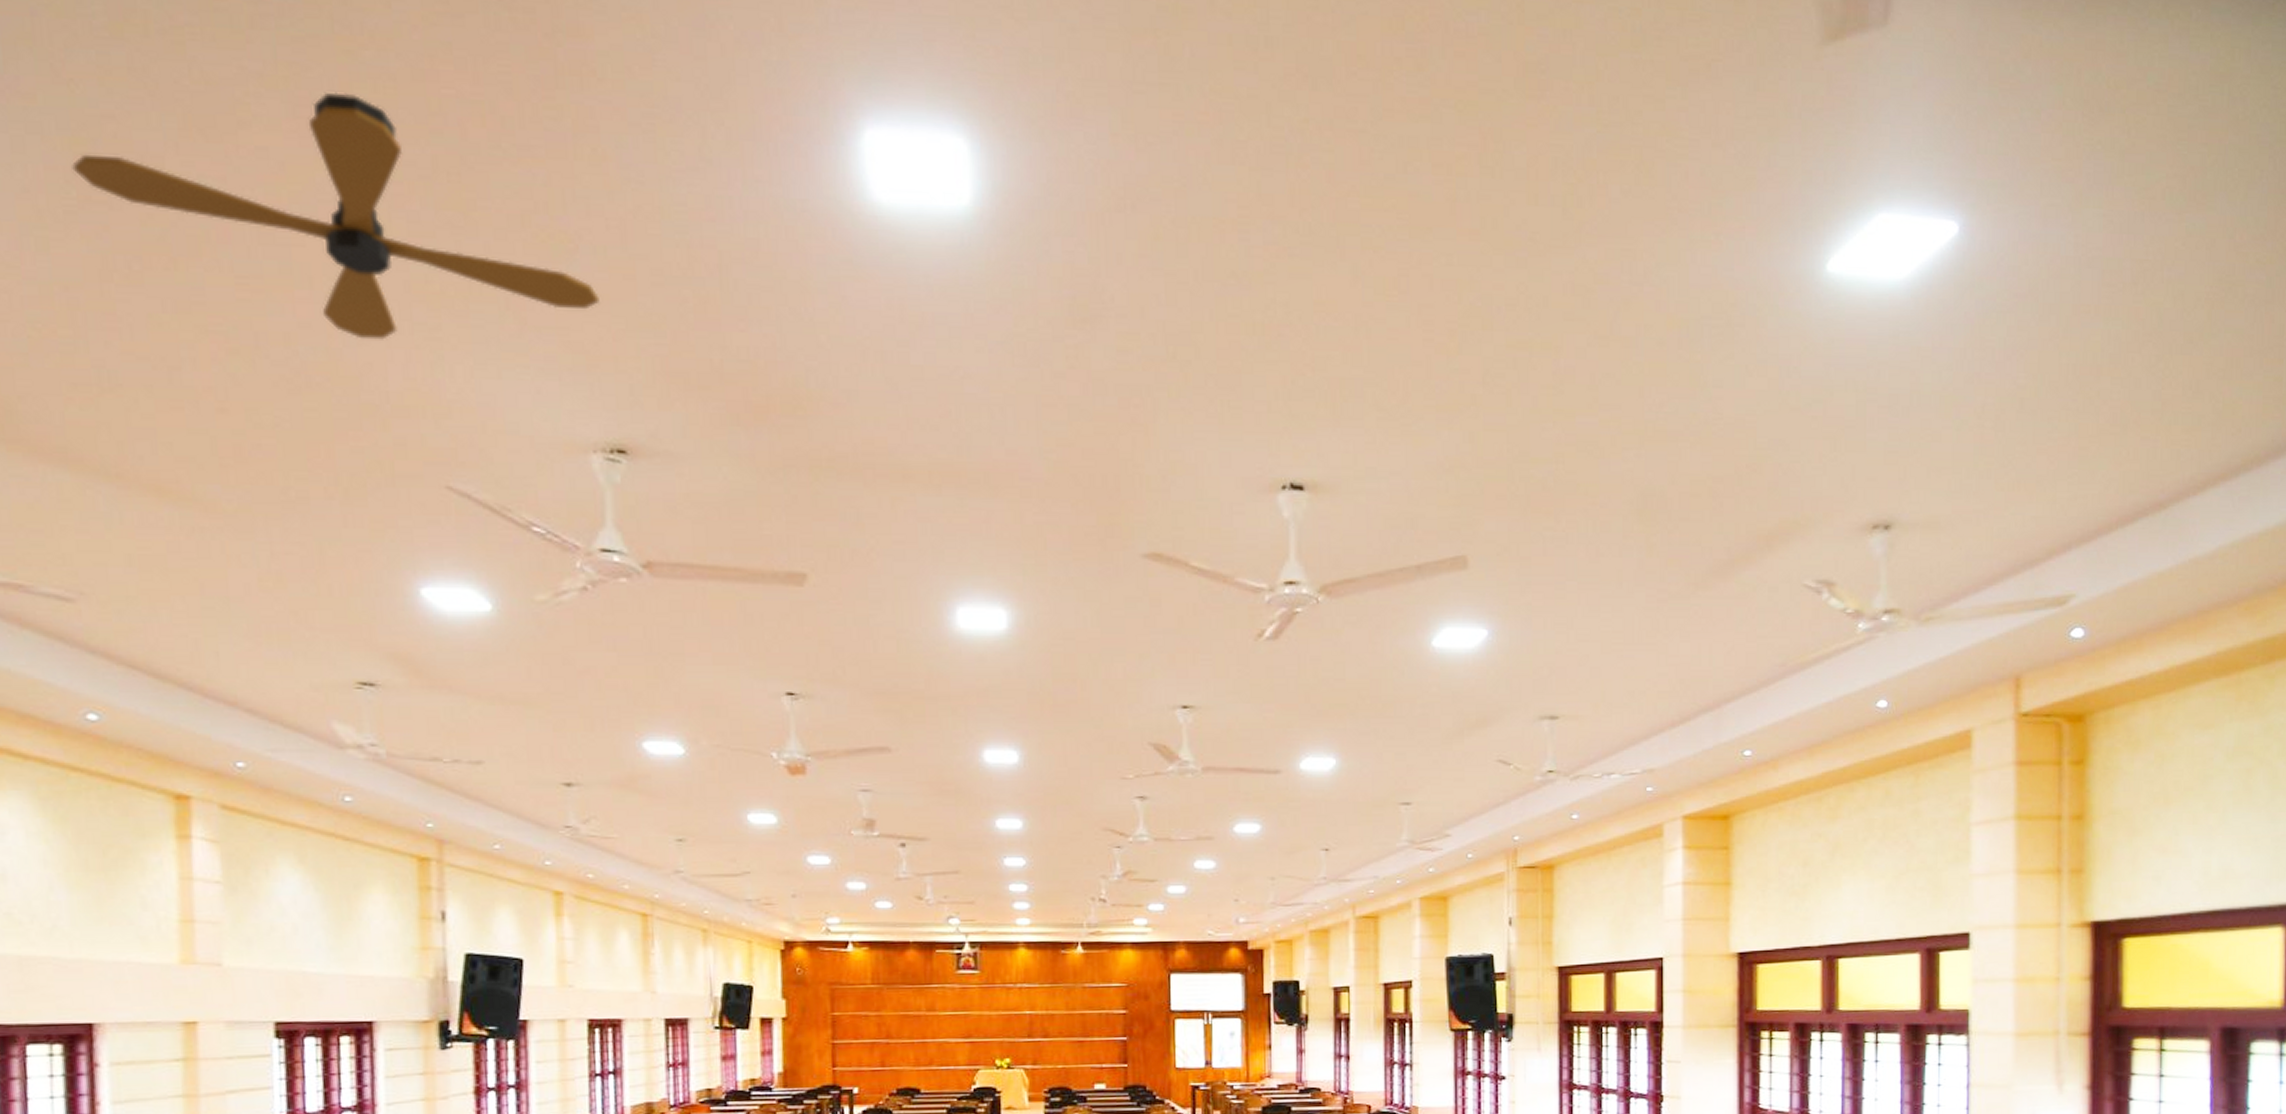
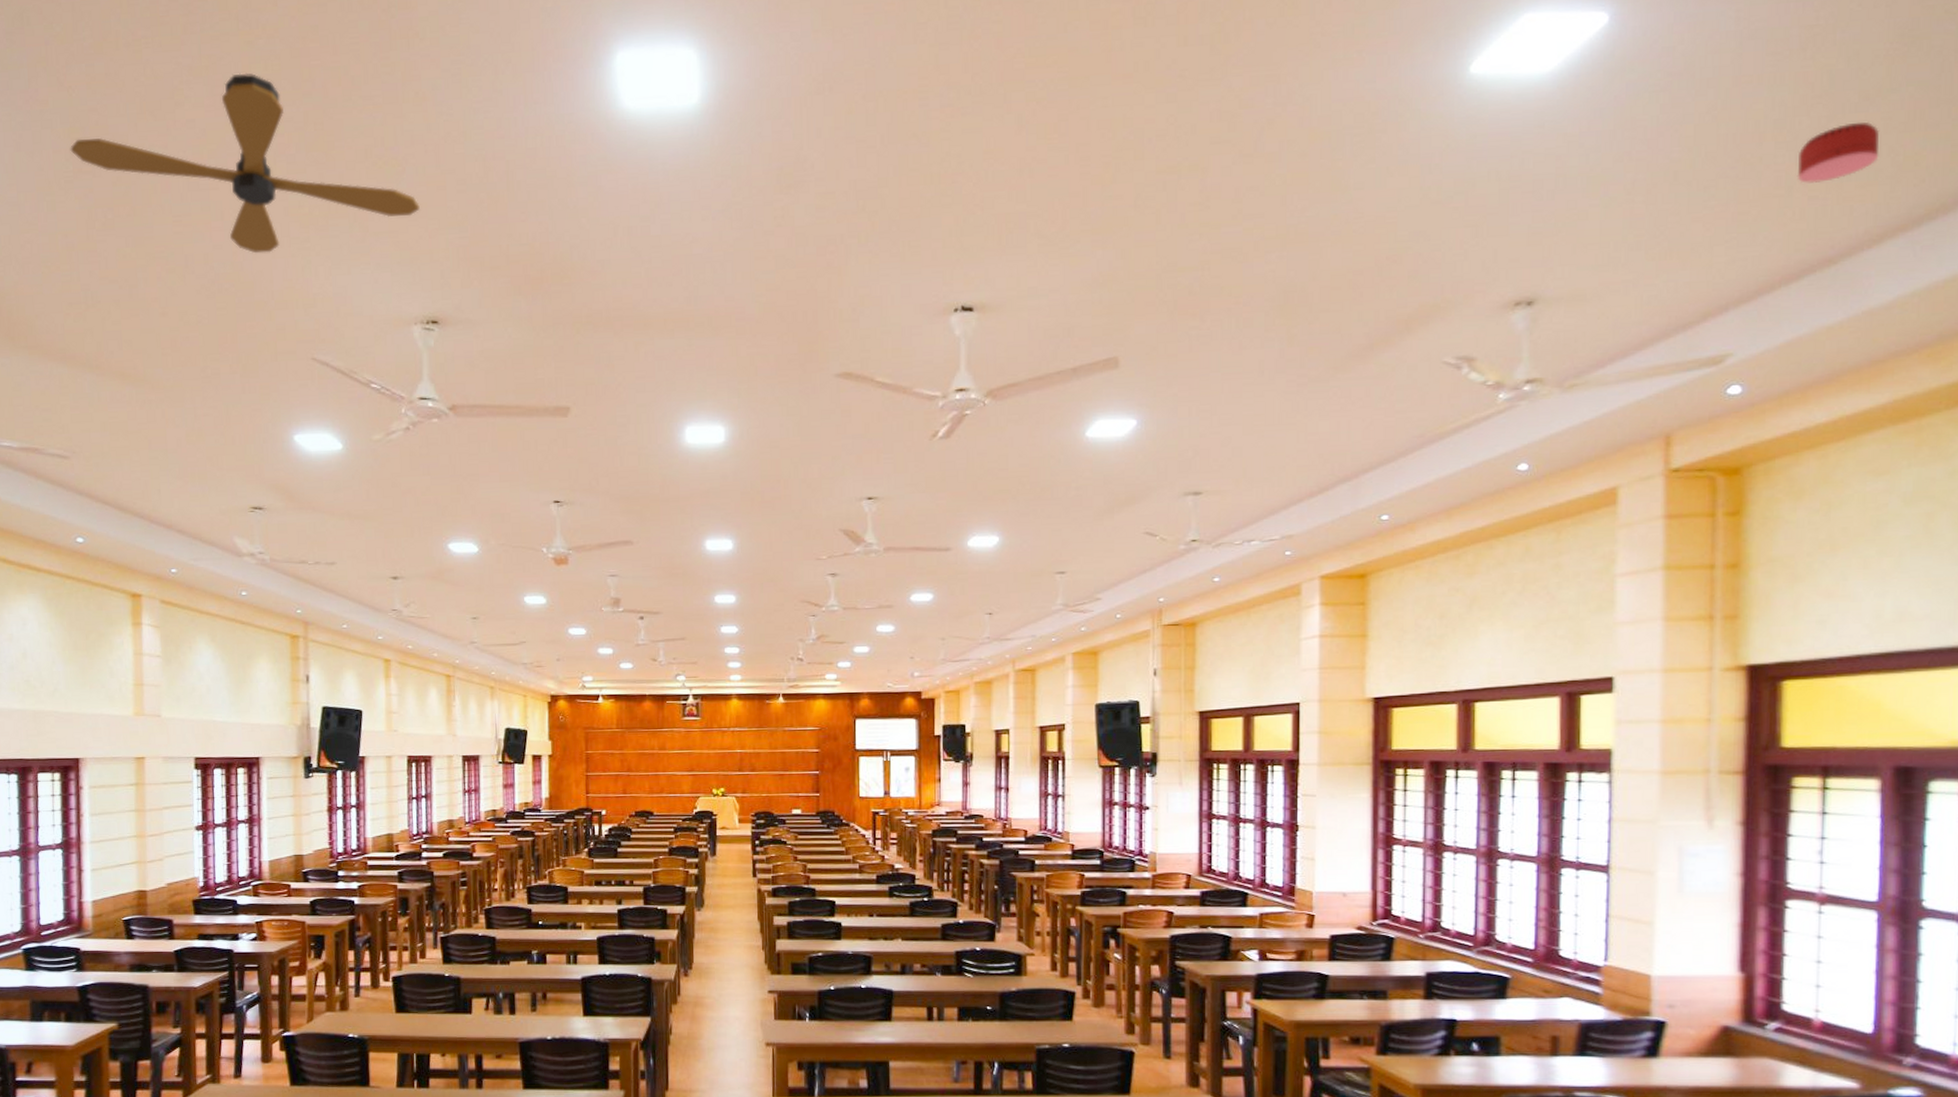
smoke detector: none [2130,364,2202,423] -> present [1797,121,1879,183]

